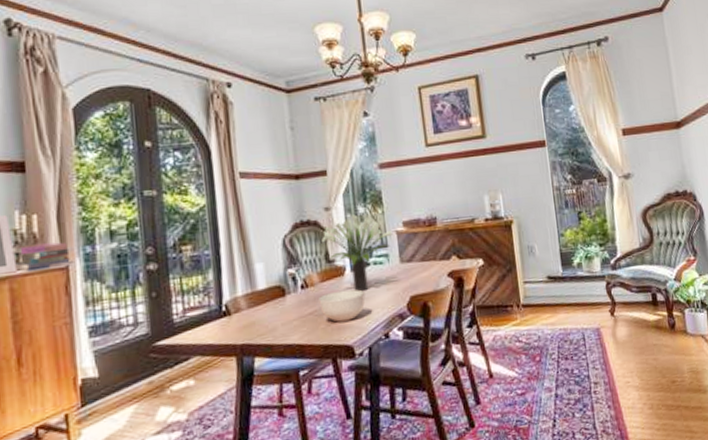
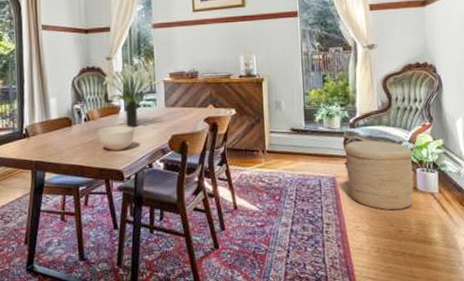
basket: none [607,282,684,360] -> present [344,140,414,211]

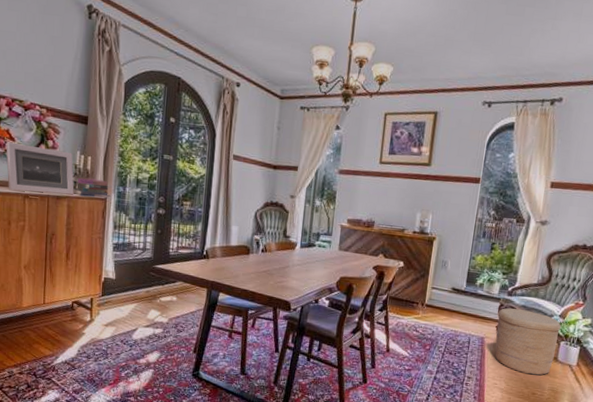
bowl: present [98,125,135,151] -> none [272,259,307,284]
flower arrangement: present [103,65,160,128] -> none [283,205,338,265]

